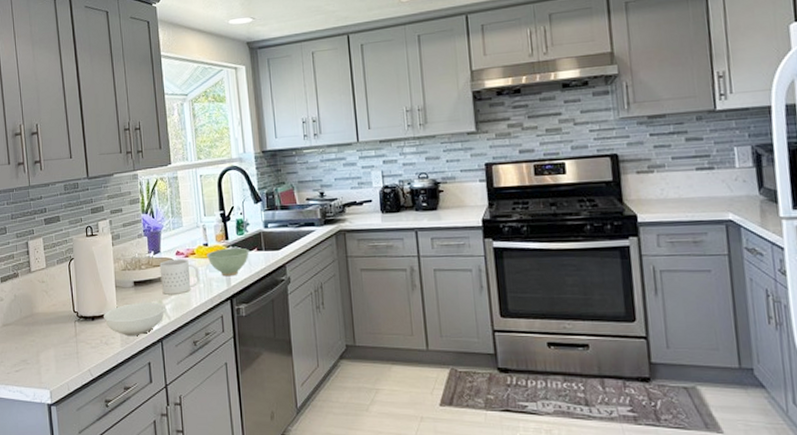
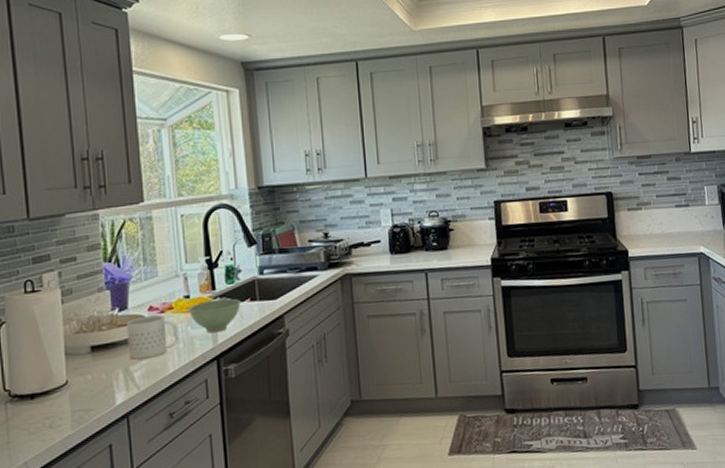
bowl: present [104,302,166,337] -> none [48,369,133,415]

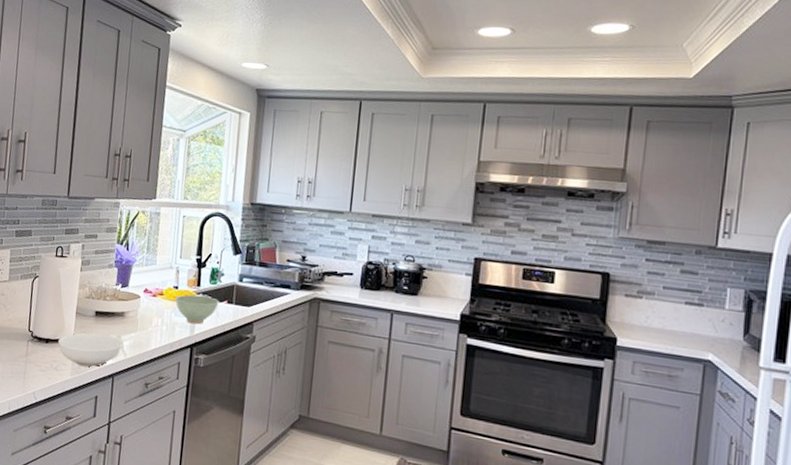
bowl: none [48,369,133,415] -> present [58,333,123,367]
mug: present [126,315,178,360] -> none [123,296,164,333]

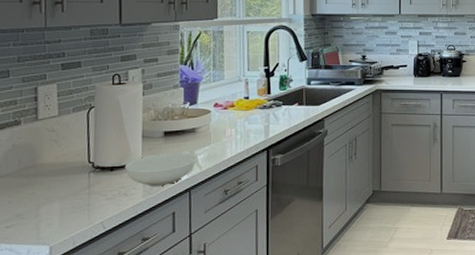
bowl: present [175,295,219,325] -> none [247,102,290,129]

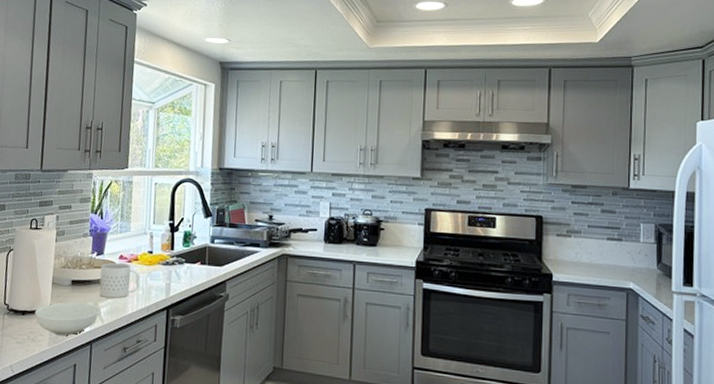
mug: none [194,111,237,145] -> present [99,263,140,298]

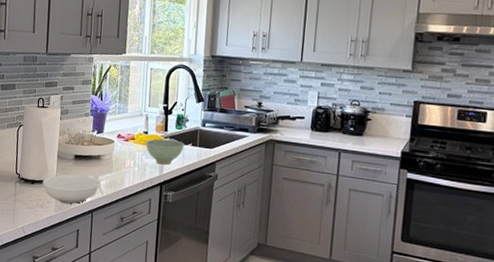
mug: present [99,263,140,298] -> none [99,141,136,173]
bowl: none [150,258,193,287] -> present [145,139,185,165]

